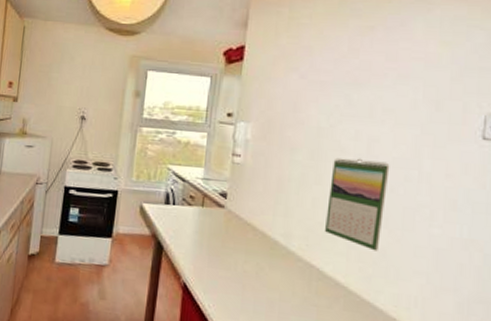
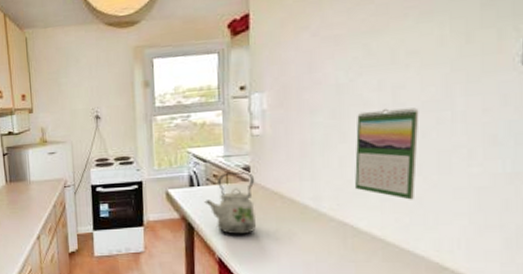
kettle: none [177,195,231,263] -> present [204,171,257,235]

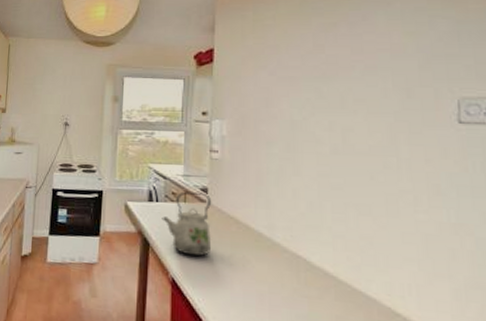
calendar: present [355,108,419,200] -> none [308,148,367,240]

